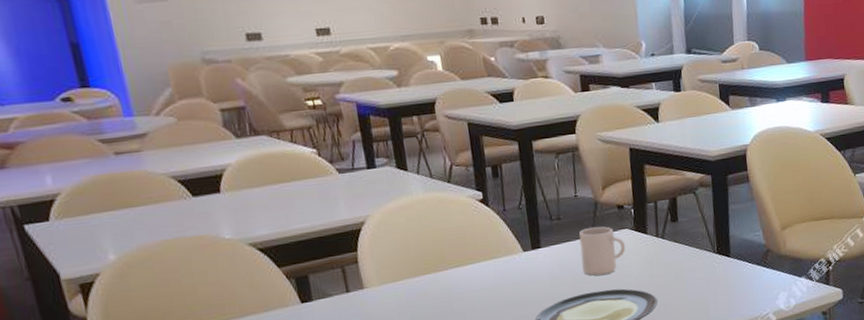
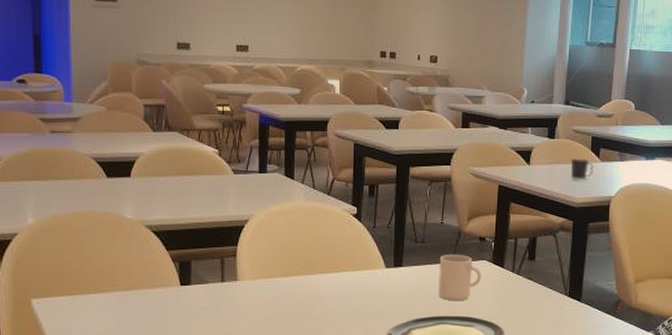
mug: none [701,107,725,133] -> present [571,157,593,181]

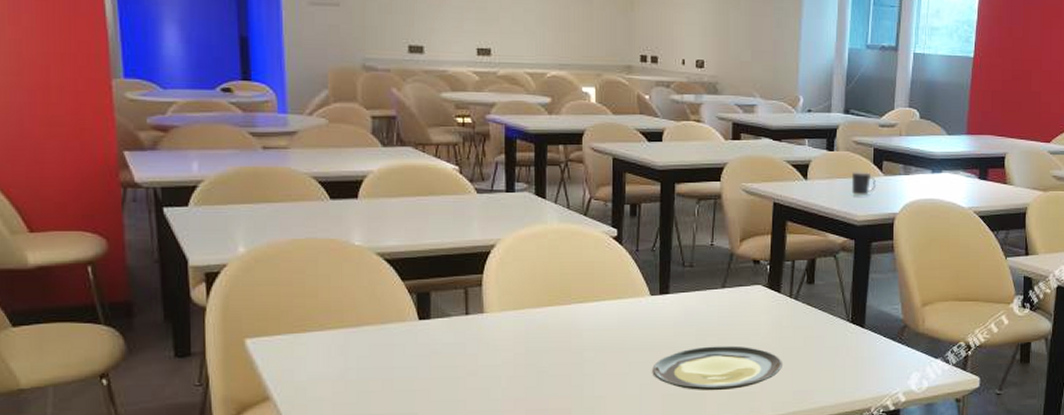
cup: present [438,254,481,300] -> none [709,278,756,329]

